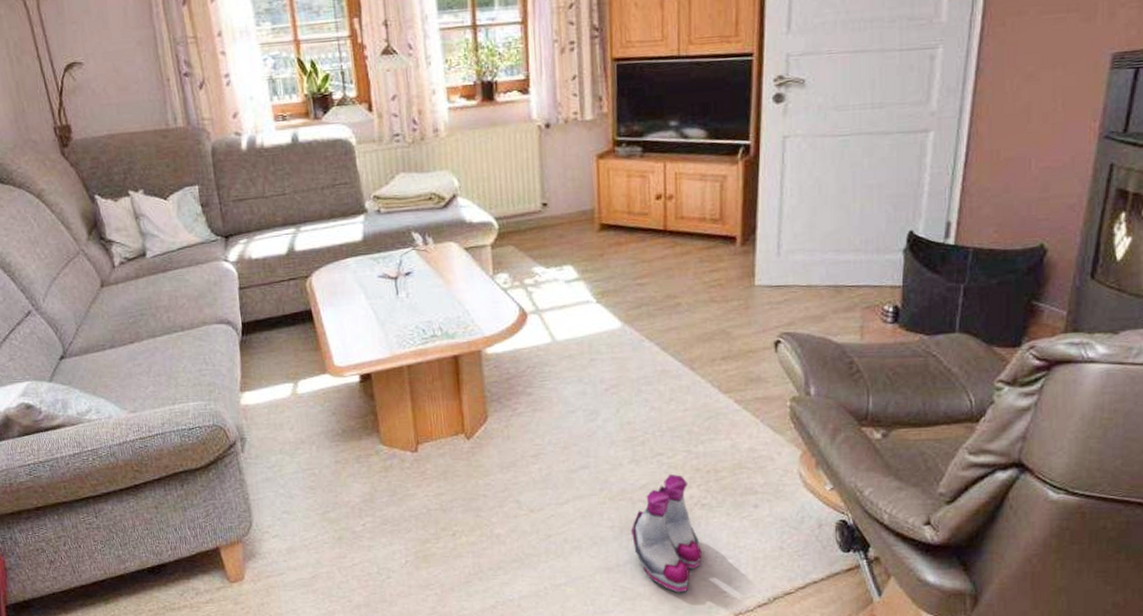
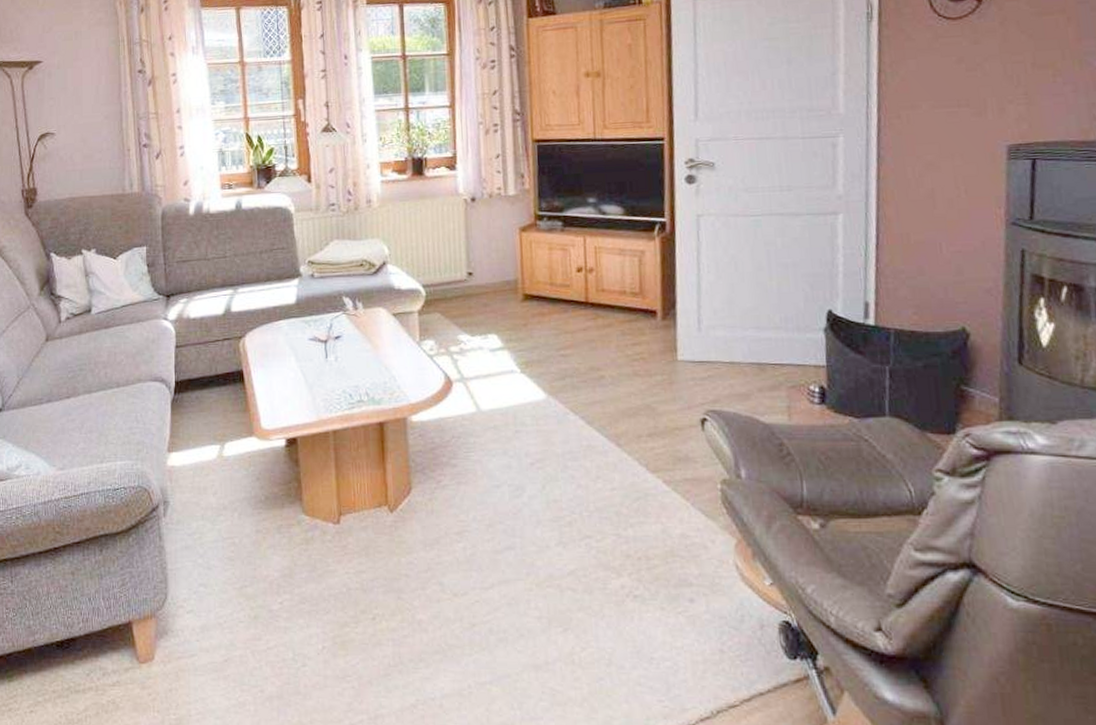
boots: present [630,474,702,593] -> none [559,559,636,699]

